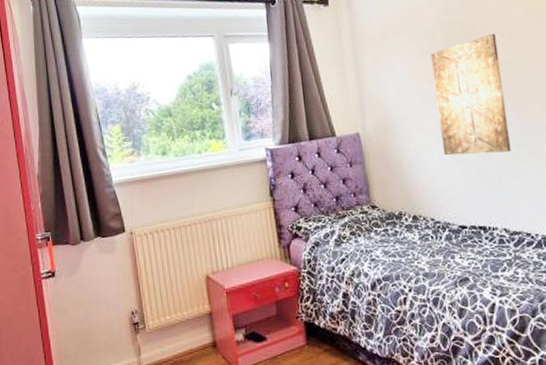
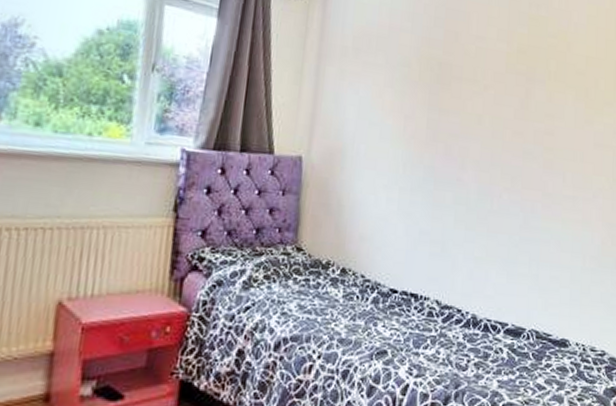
wall art: present [430,33,511,156] -> none [391,81,472,215]

